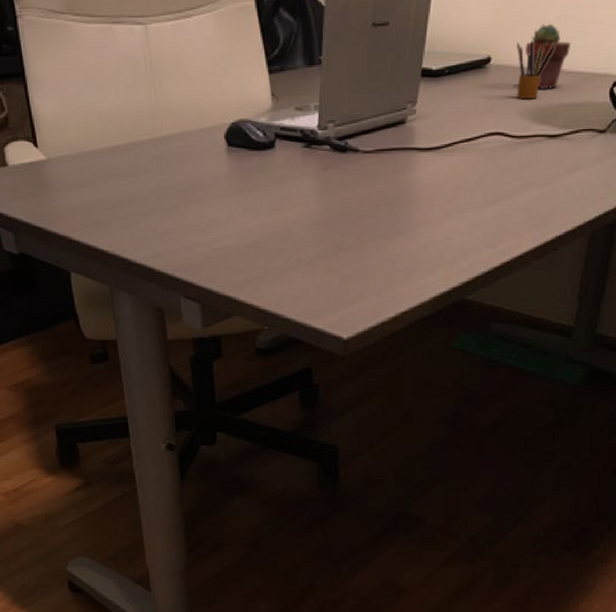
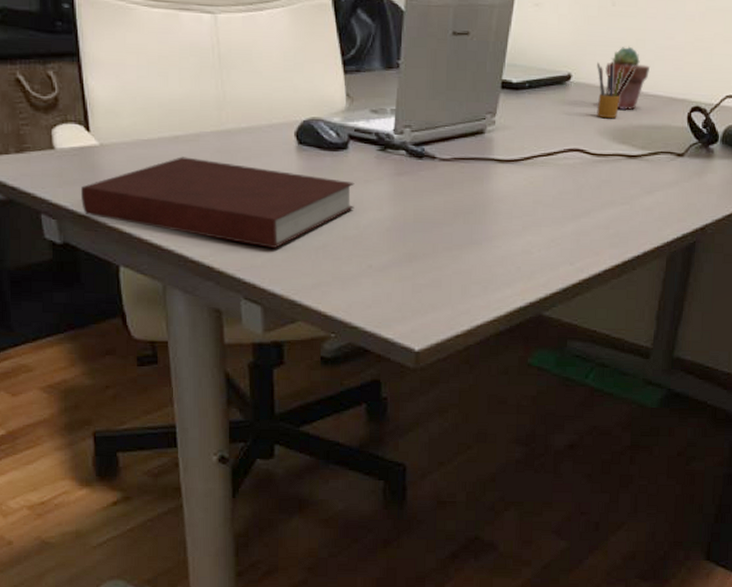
notebook: none [33,165,282,249] -> present [81,156,355,249]

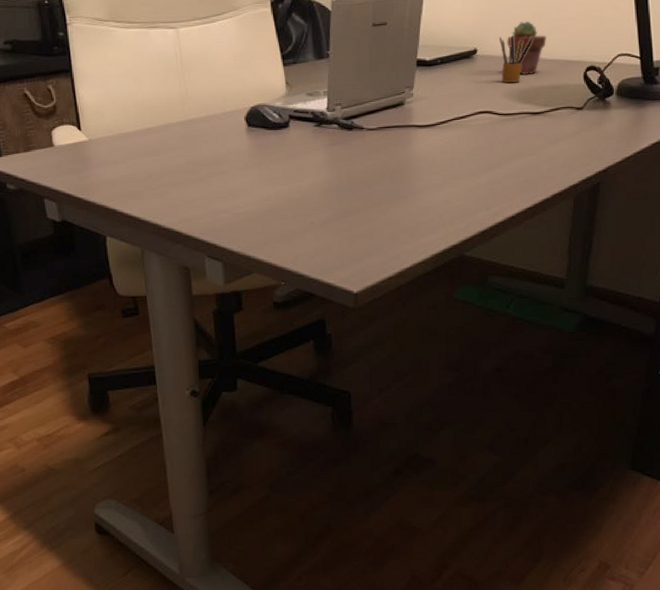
notebook: present [81,156,355,249] -> none [75,144,296,214]

